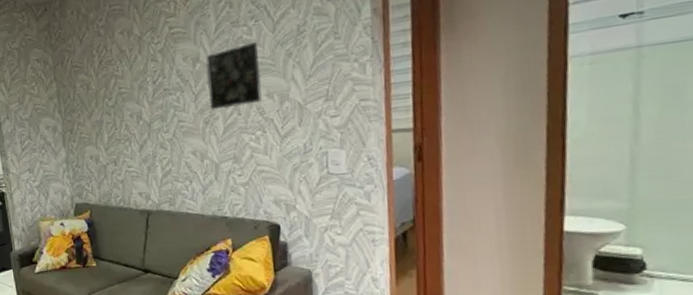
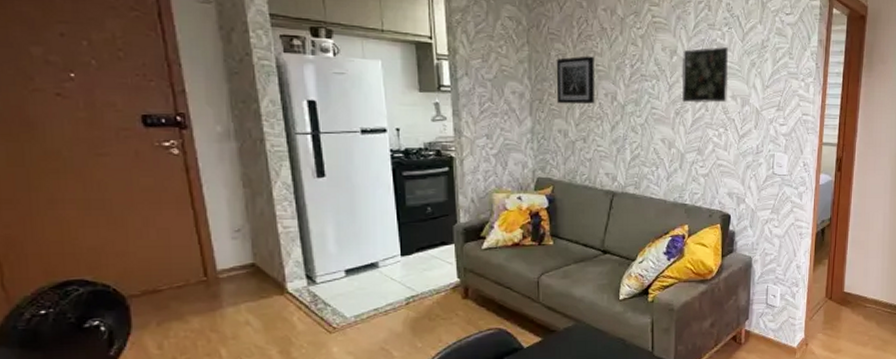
wall art: none [81,80,122,132] -> present [556,56,595,104]

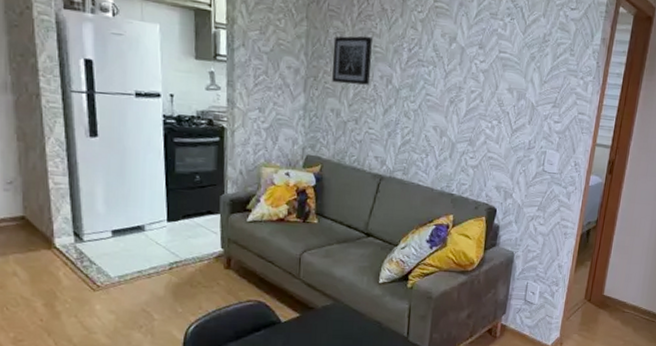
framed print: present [681,46,729,103] -> none [457,36,509,95]

